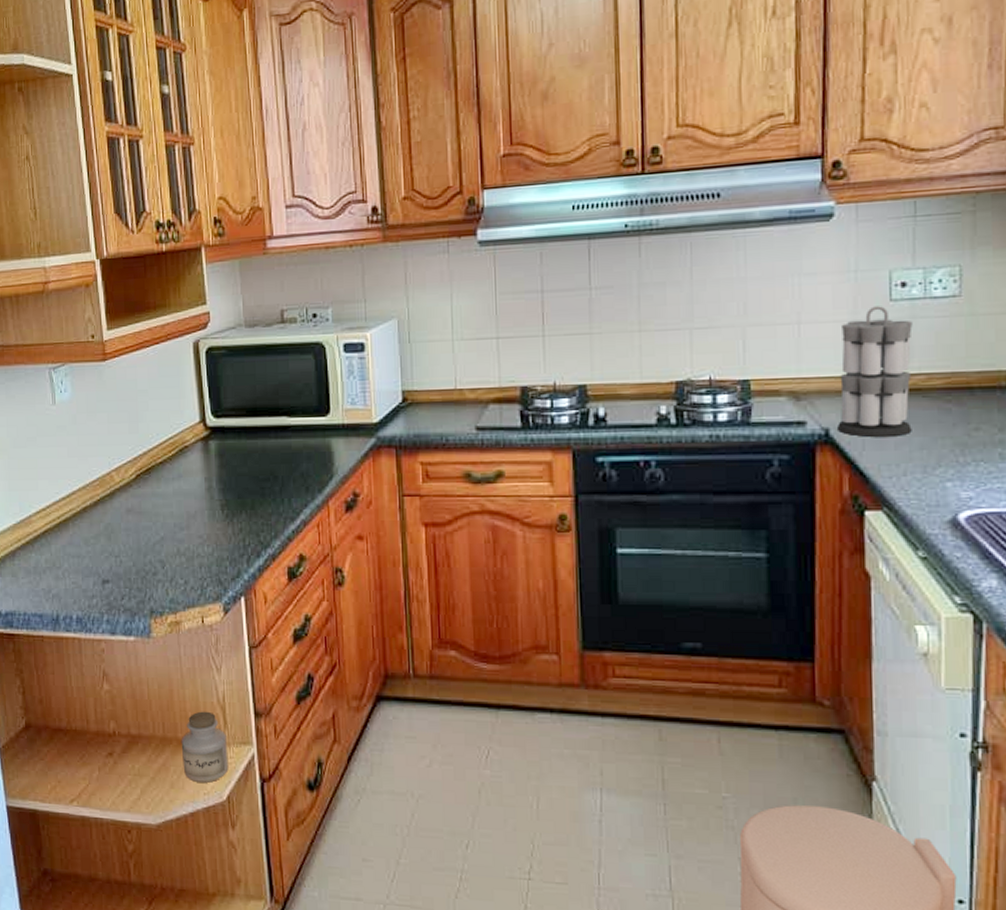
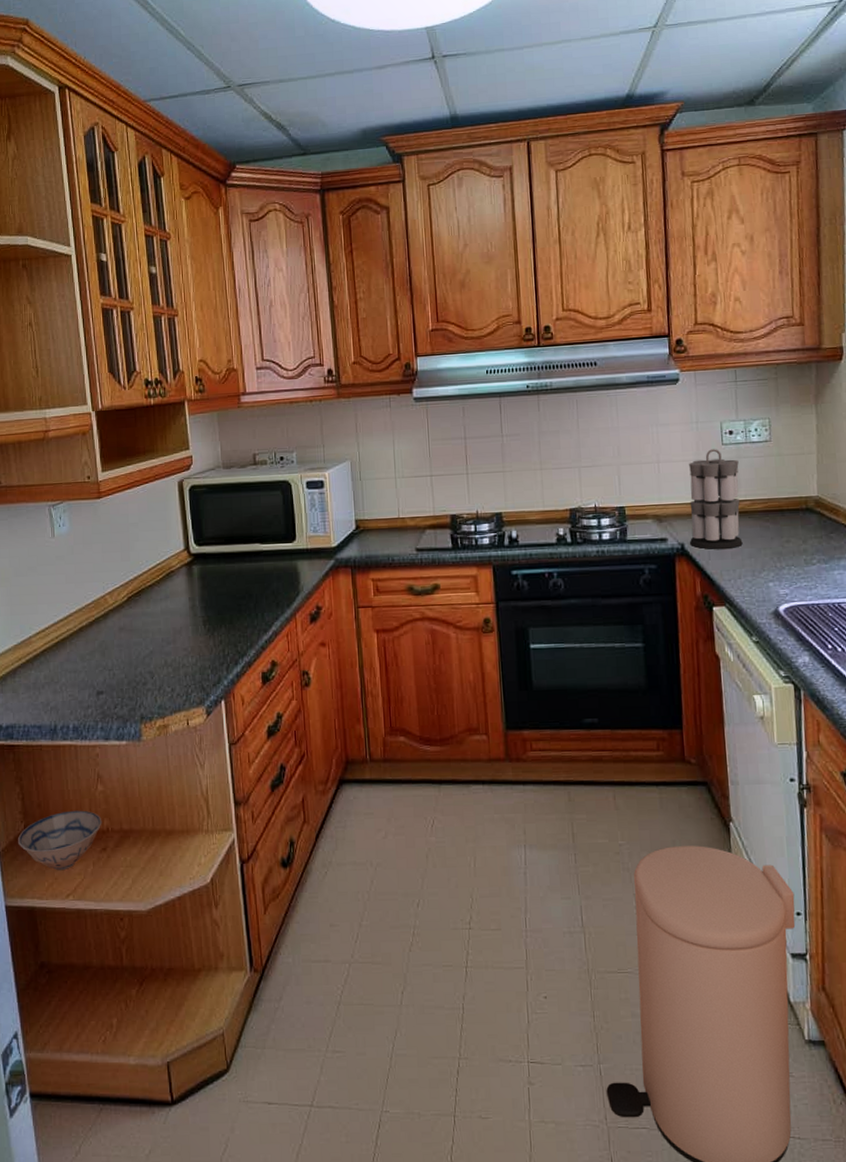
ceramic bowl: none [18,709,108,774] -> present [17,810,102,871]
jar: present [181,711,229,783] -> none [169,804,212,868]

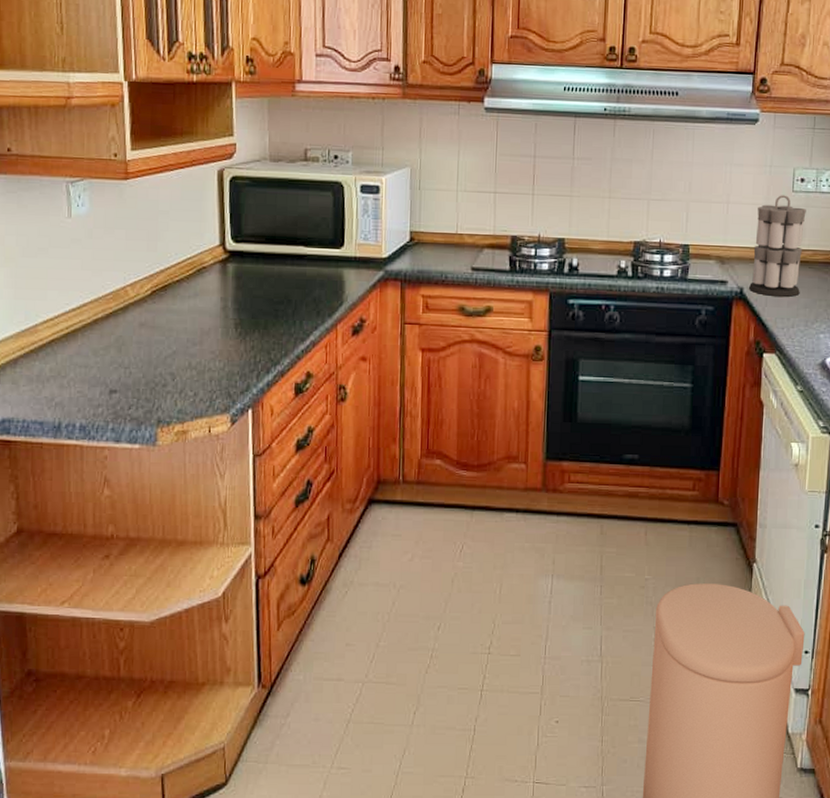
ceramic bowl: present [17,810,102,871] -> none [8,514,107,577]

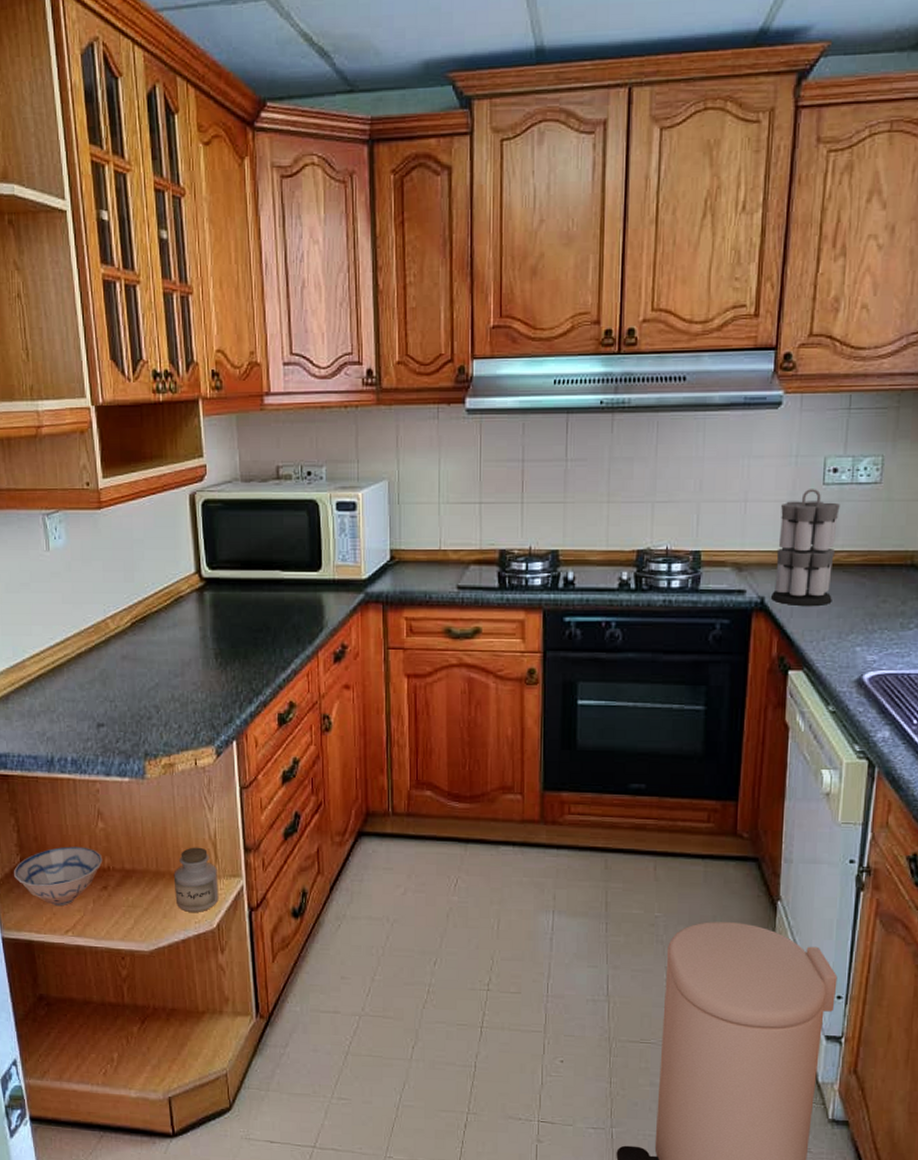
ceramic bowl: none [8,514,107,577] -> present [13,846,103,906]
jar: none [180,514,227,581] -> present [173,847,219,912]

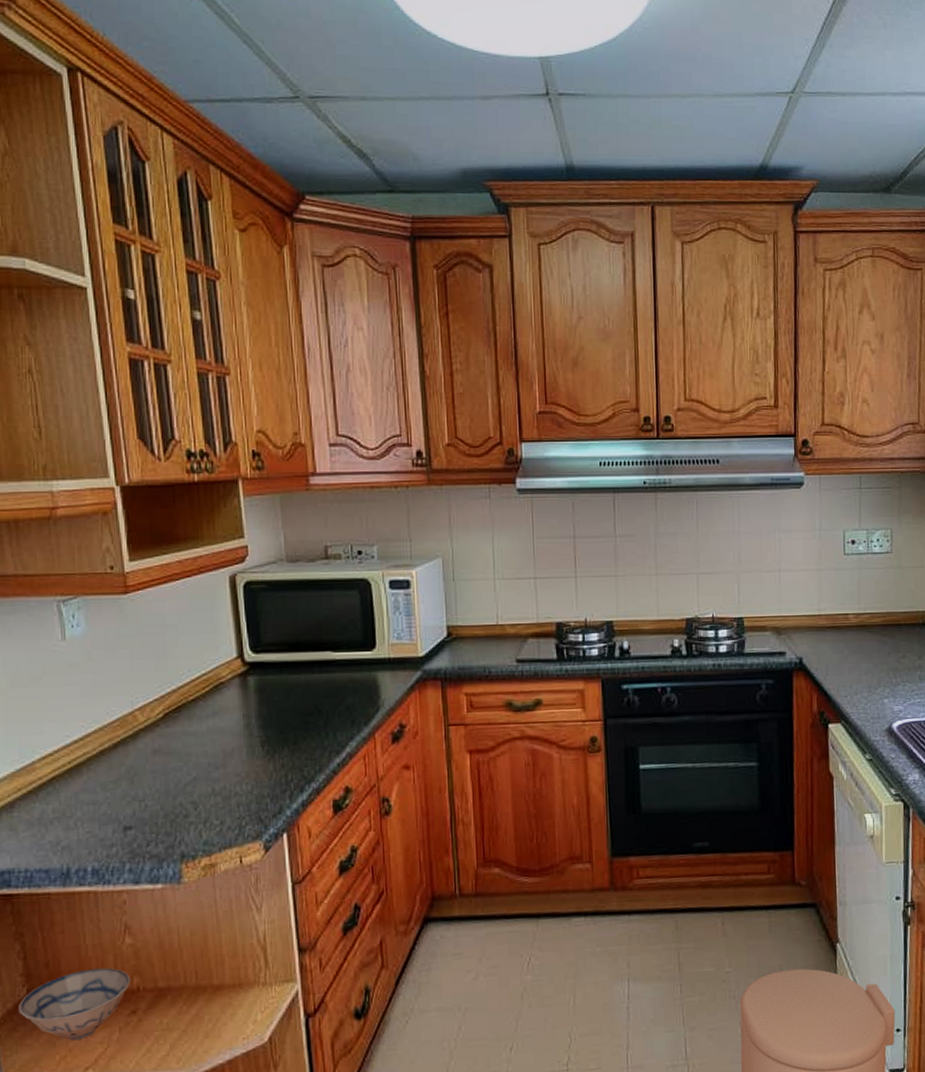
jar: present [173,847,219,912] -> none [216,953,271,1028]
spice rack: present [771,489,840,605] -> none [808,559,860,664]

